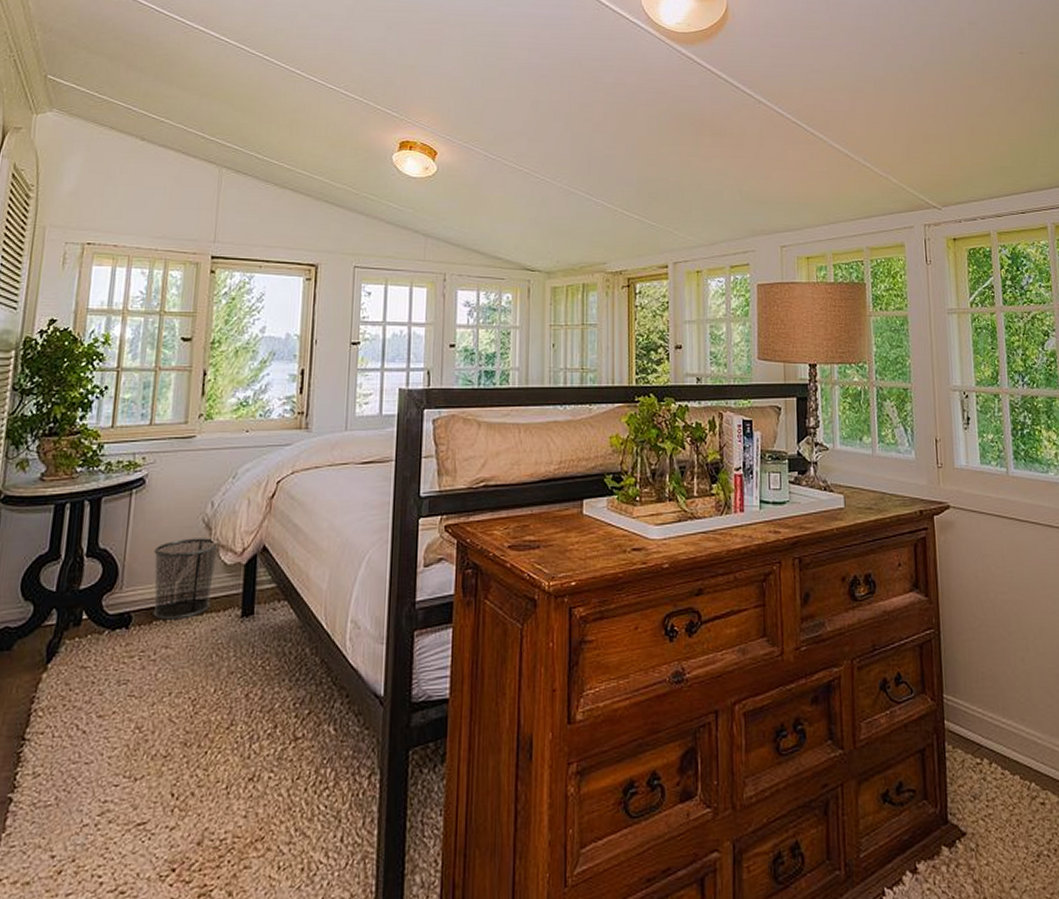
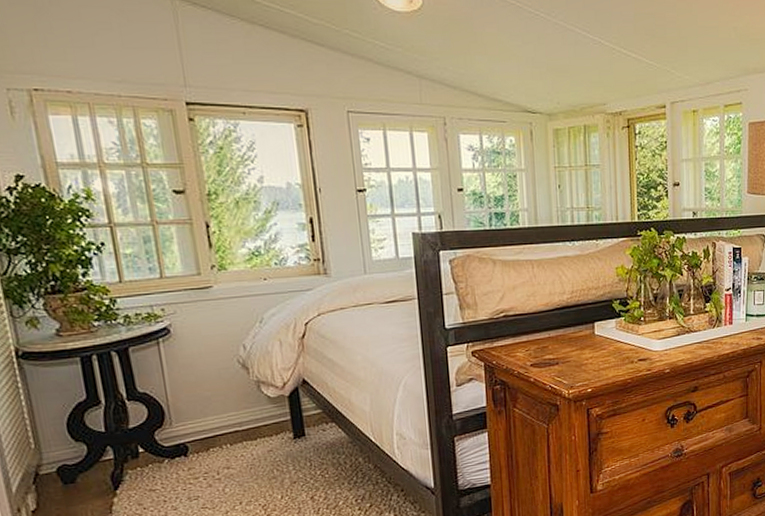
waste bin: present [153,538,219,620] -> none [195,376,263,447]

